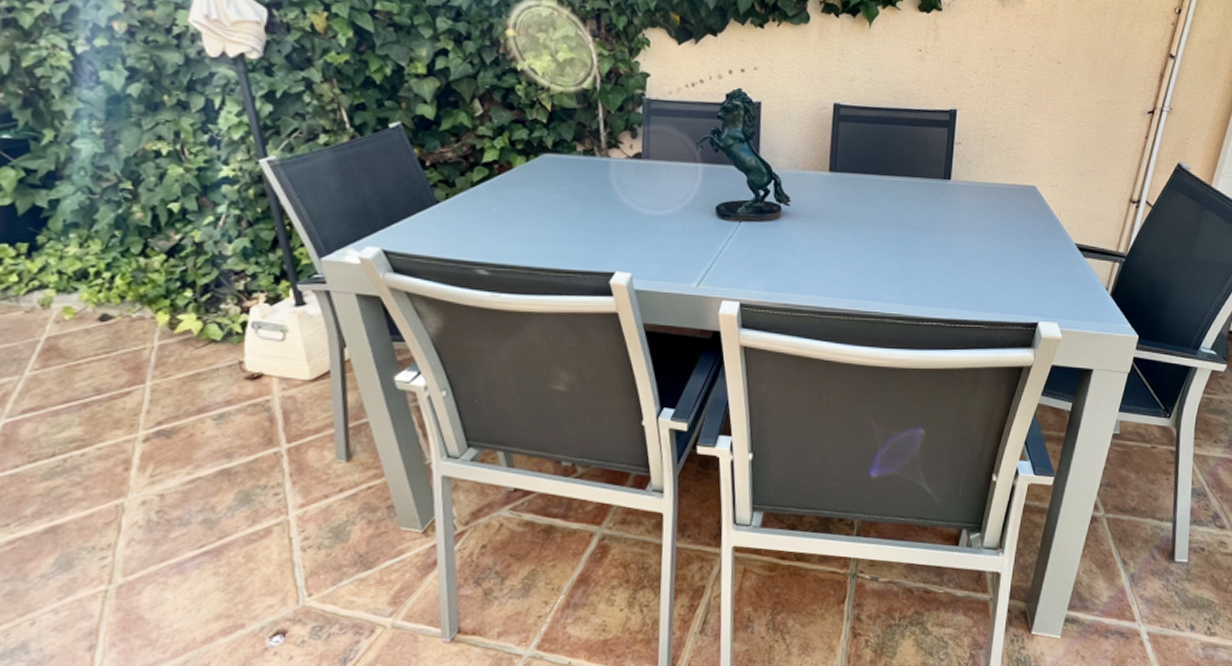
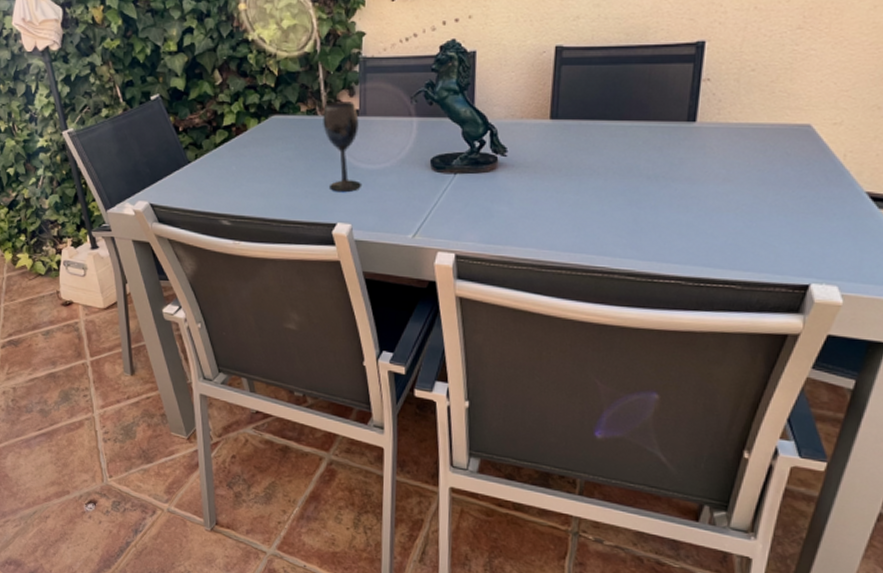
wine glass: none [601,142,643,238] -> present [323,101,361,192]

